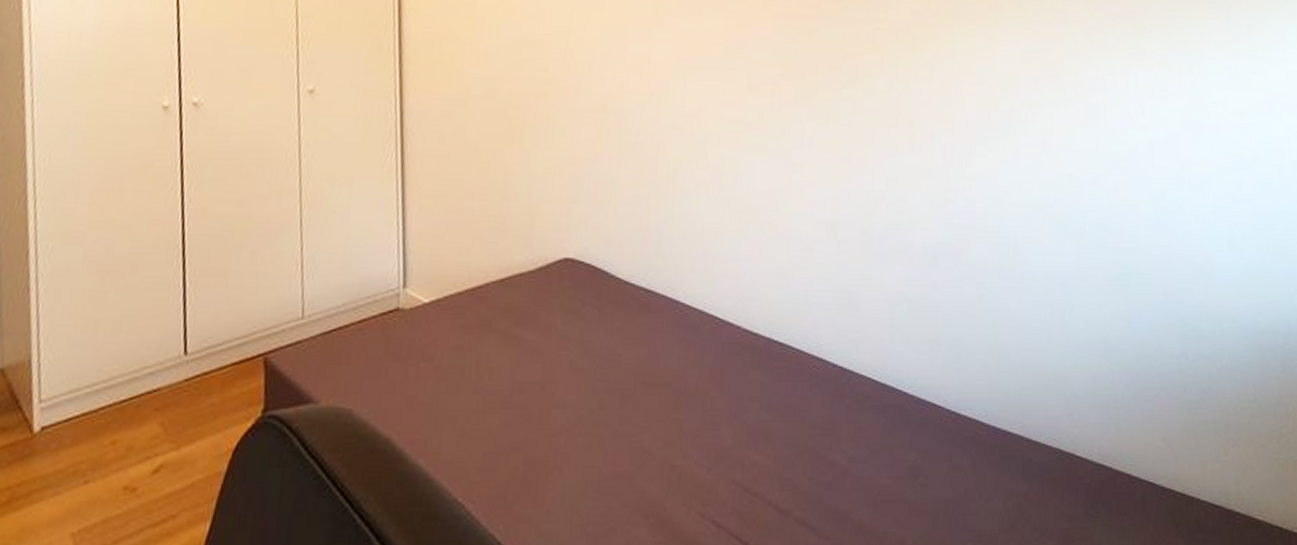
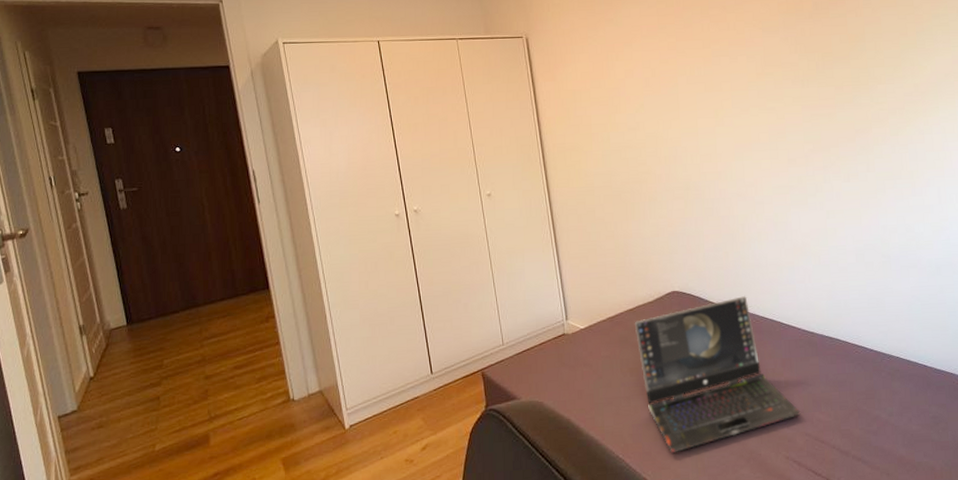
laptop computer: none [503,274,728,500] -> present [634,296,801,454]

